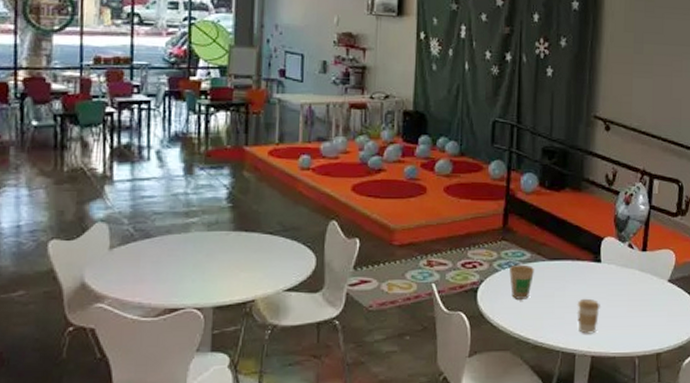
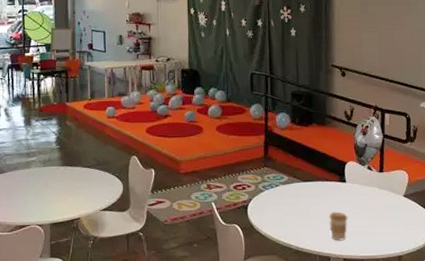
paper cup: present [509,264,534,299] -> none [272,185,292,214]

